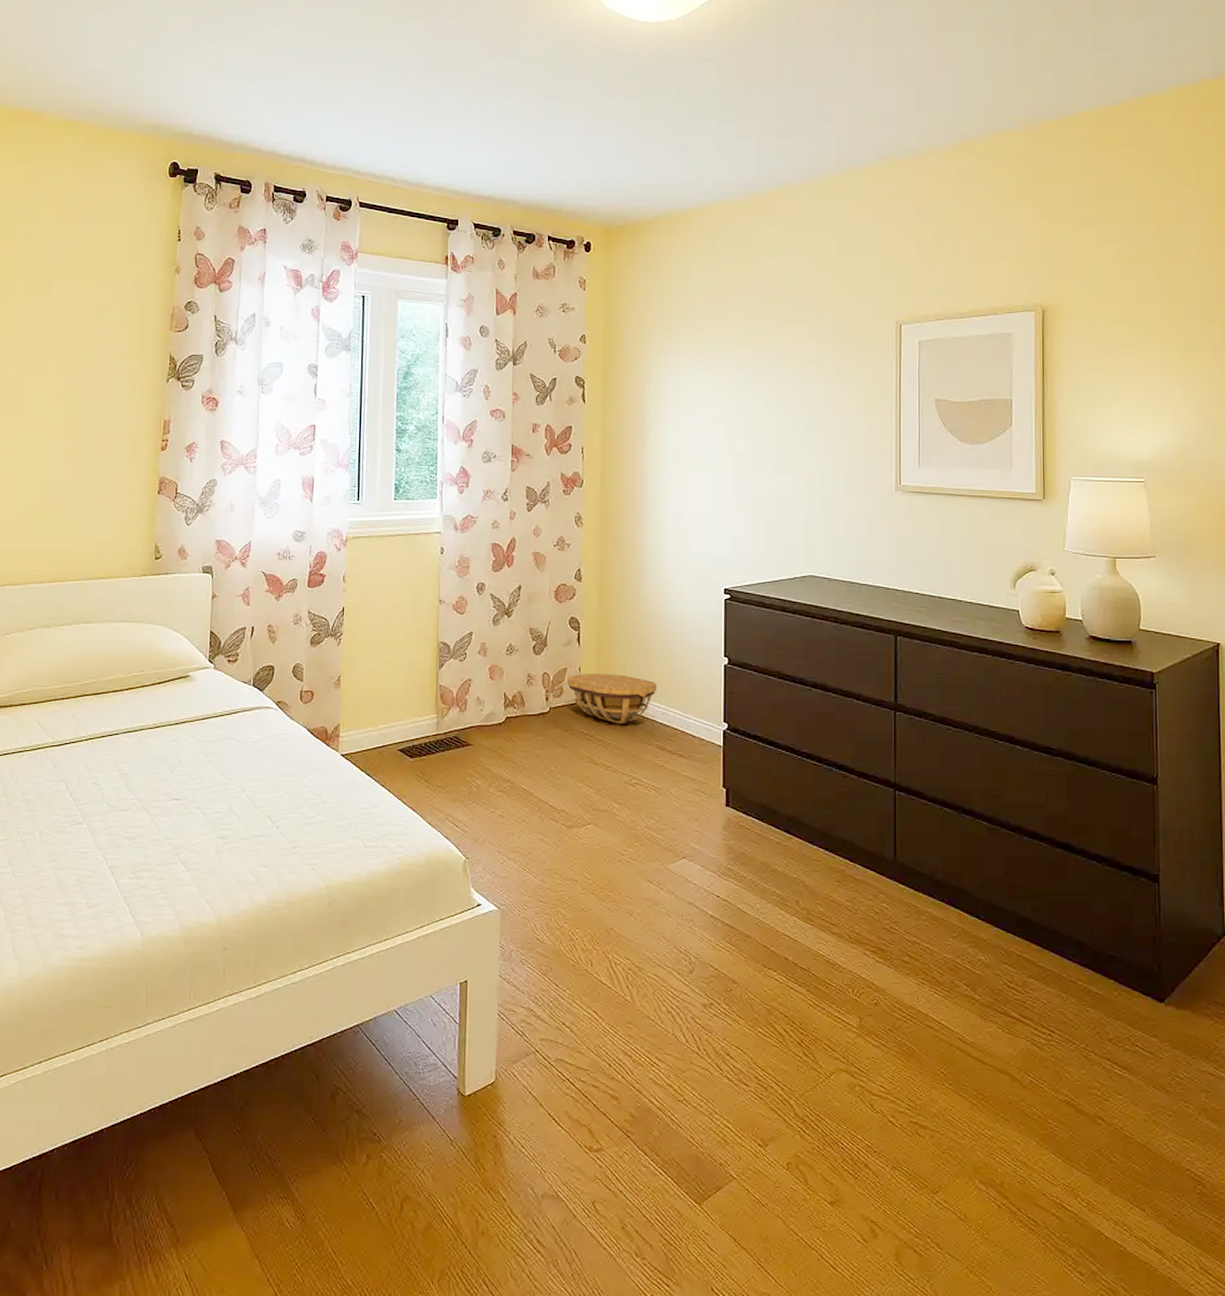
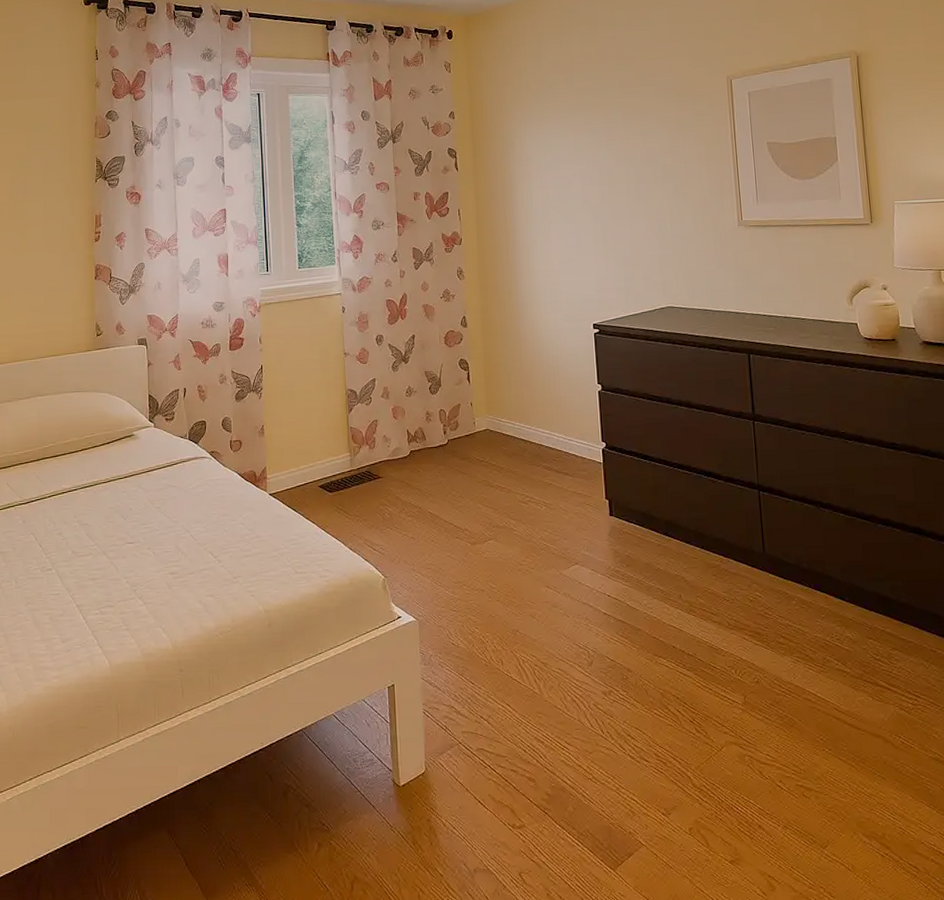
basket: present [567,673,657,724] -> none [461,406,541,450]

